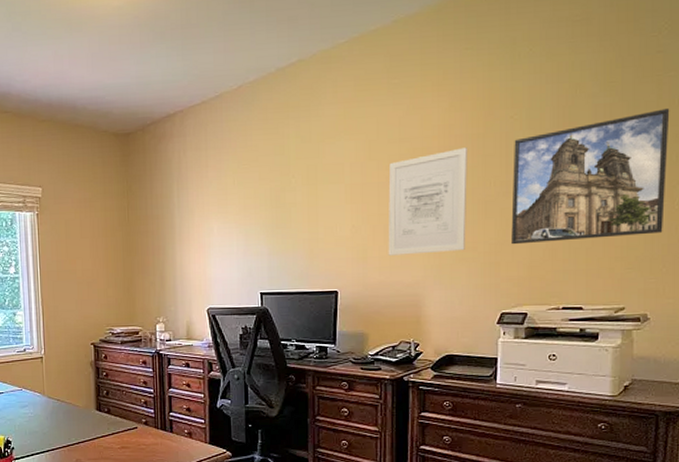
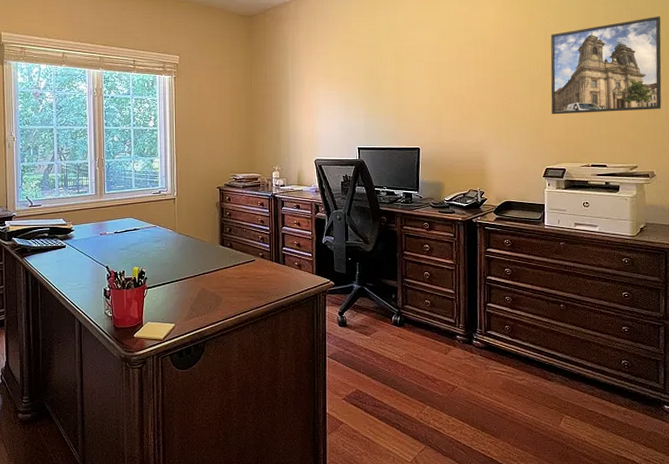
wall art: present [388,147,467,256] -> none [458,38,517,120]

